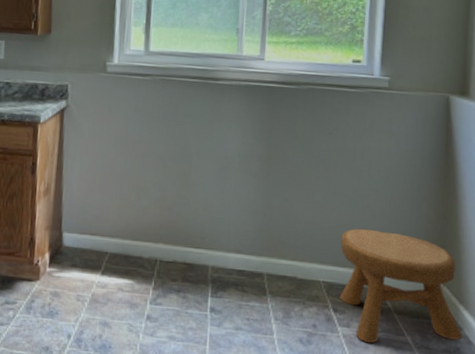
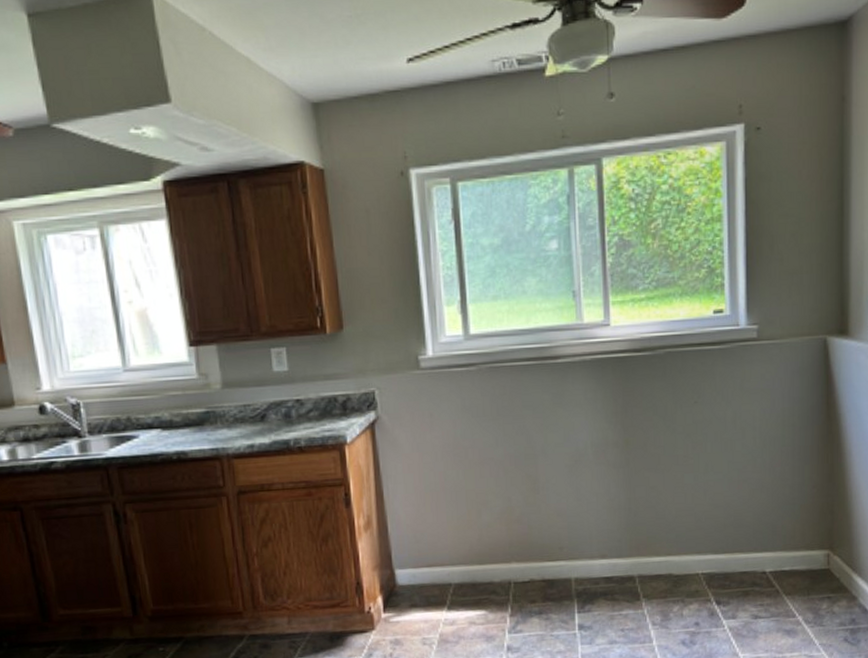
stool: present [339,228,463,344] -> none [718,505,858,632]

